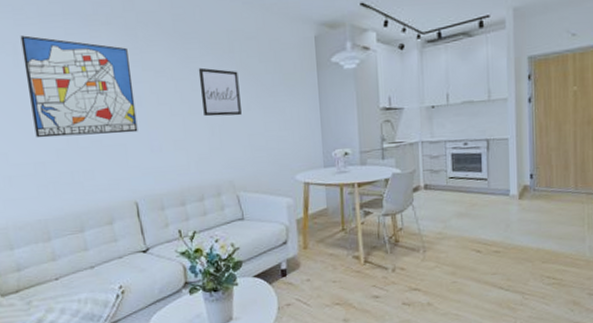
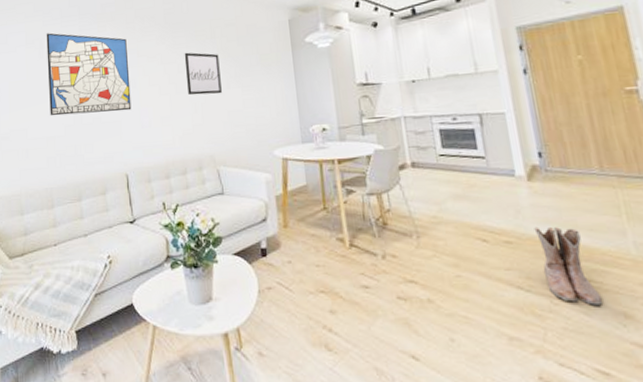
boots: none [518,237,559,297] -> present [534,226,602,305]

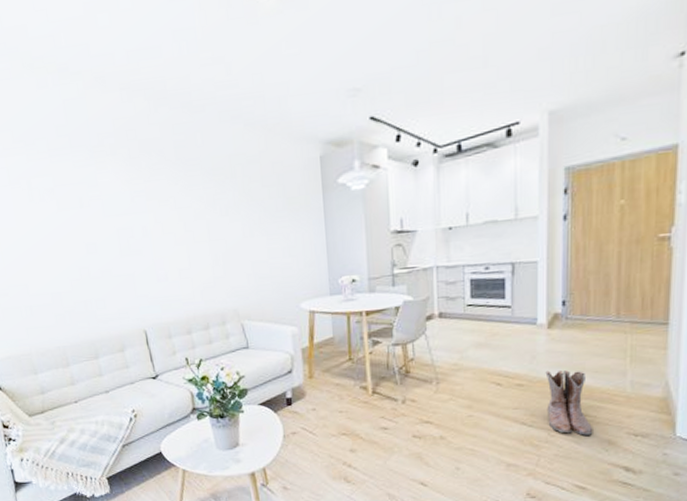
wall art: present [46,33,132,116] -> none [33,170,145,270]
wall art: present [184,52,222,96] -> none [201,195,245,245]

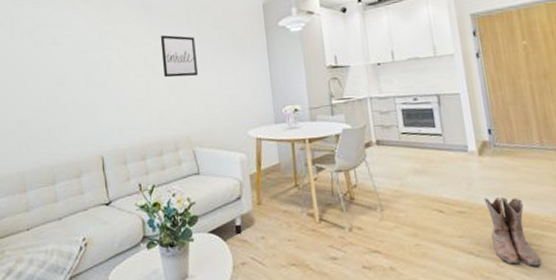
wall art: none [201,195,245,245] -> present [160,35,198,78]

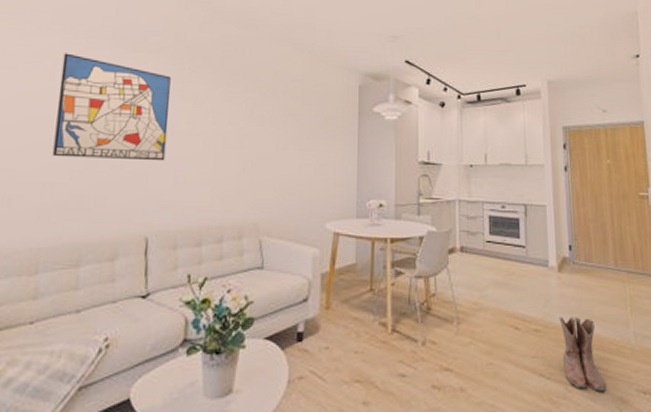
wall art: none [17,13,107,99] -> present [52,53,171,161]
wall art: present [160,35,198,78] -> none [238,103,279,155]

